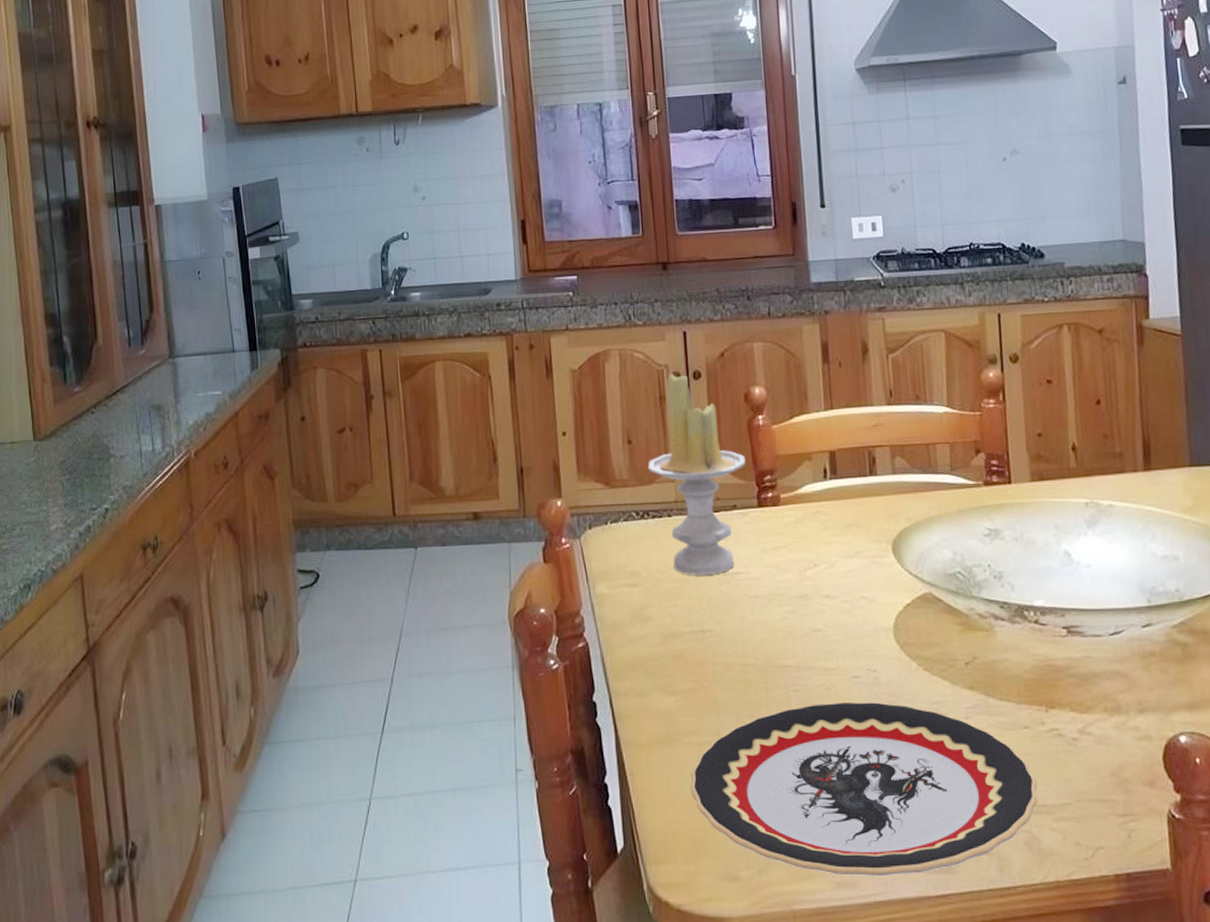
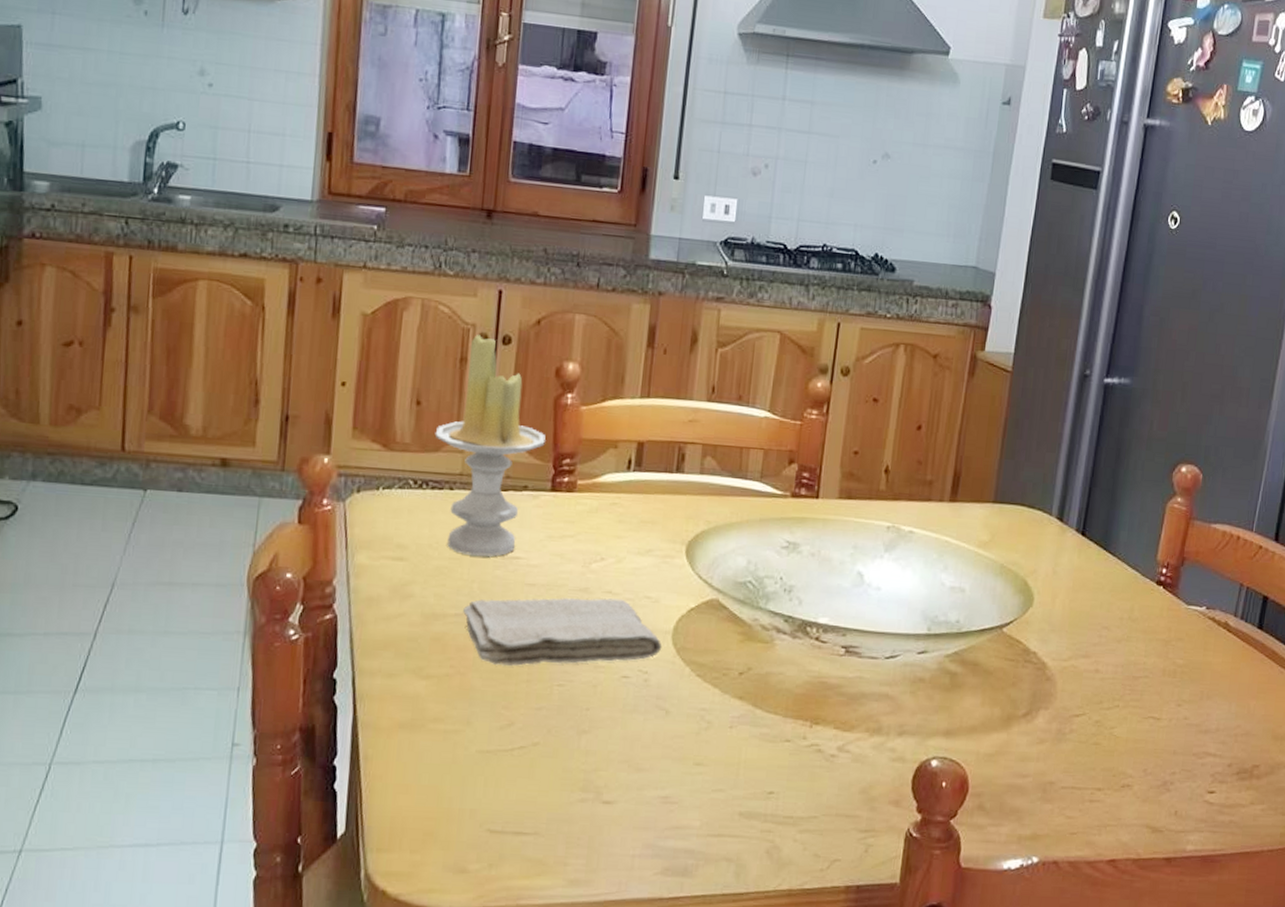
plate: present [690,701,1038,877] -> none [429,700,788,877]
washcloth: none [697,602,886,677] -> present [463,598,662,666]

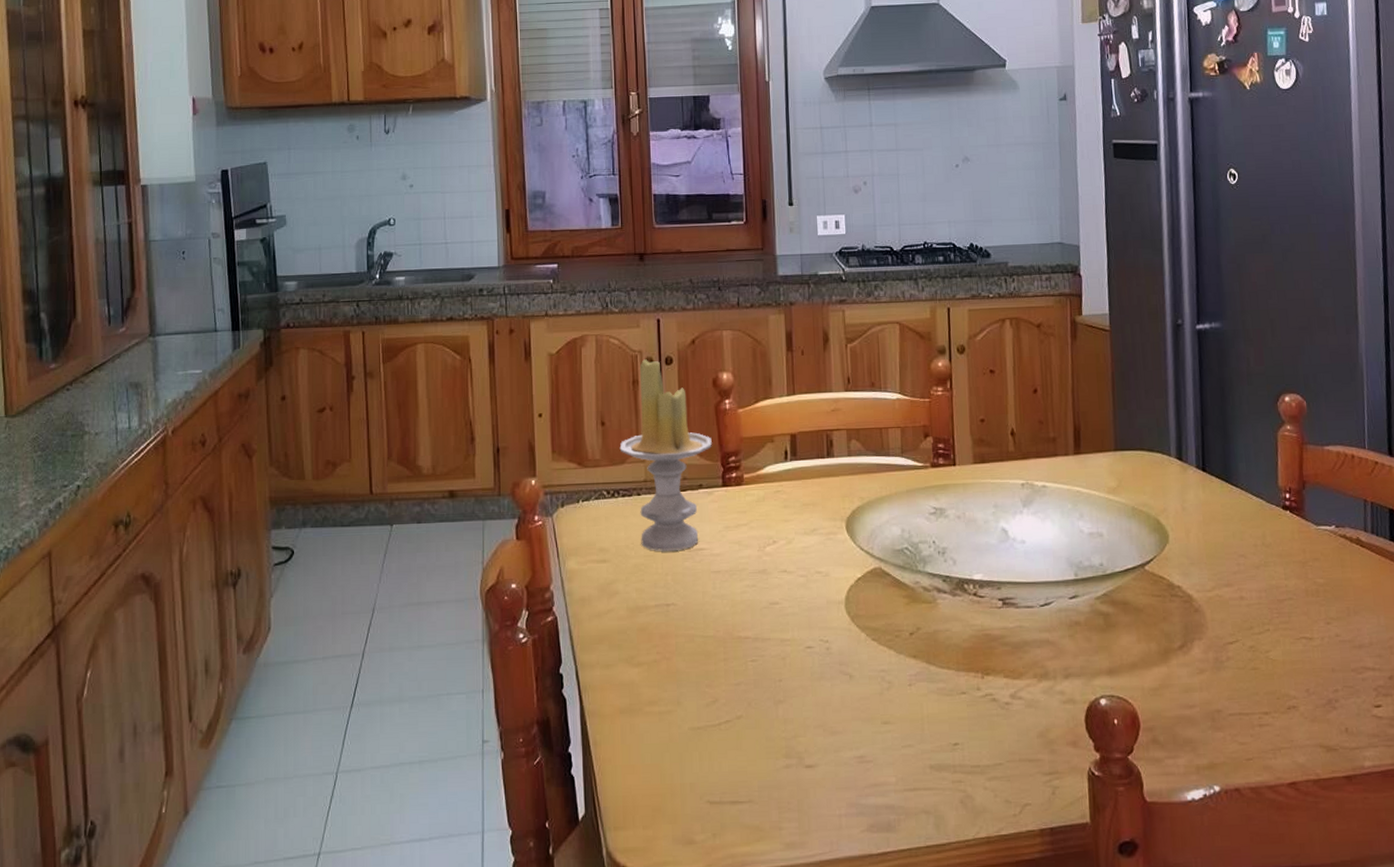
washcloth: present [463,598,662,666] -> none [662,576,838,648]

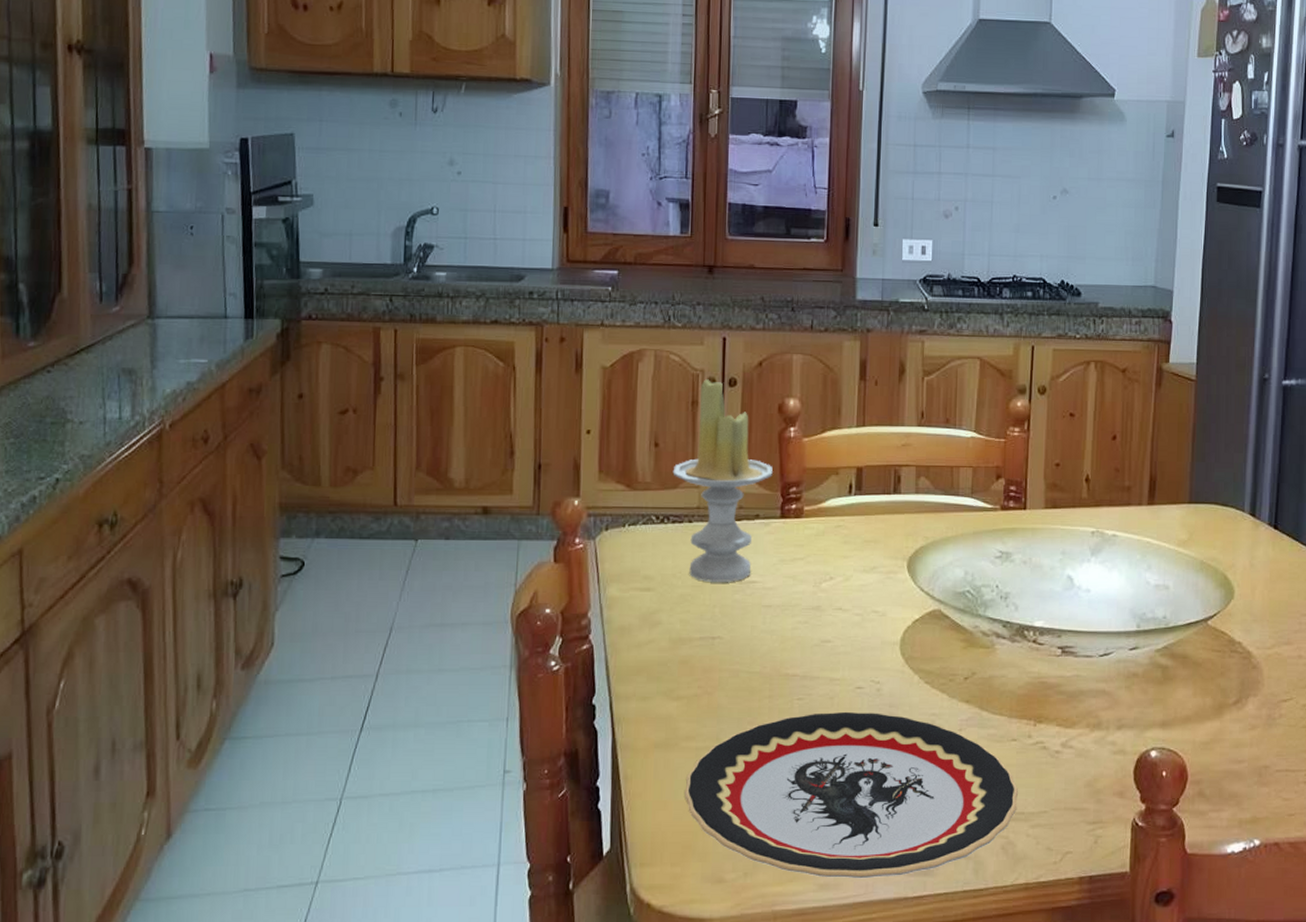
plate: none [651,671,973,837] -> present [684,711,1018,879]

